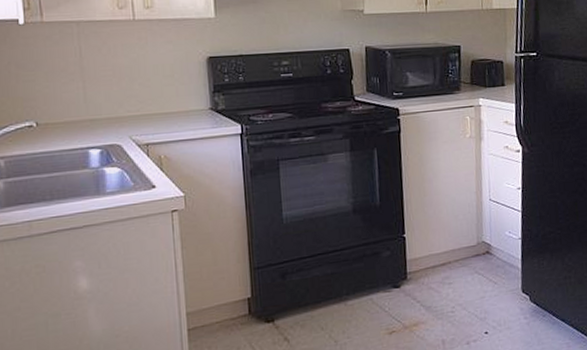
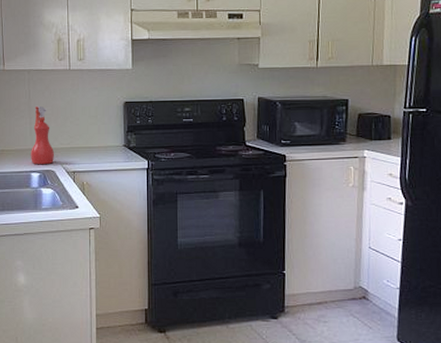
spray bottle: none [86,65,120,139] -> present [31,105,55,165]

